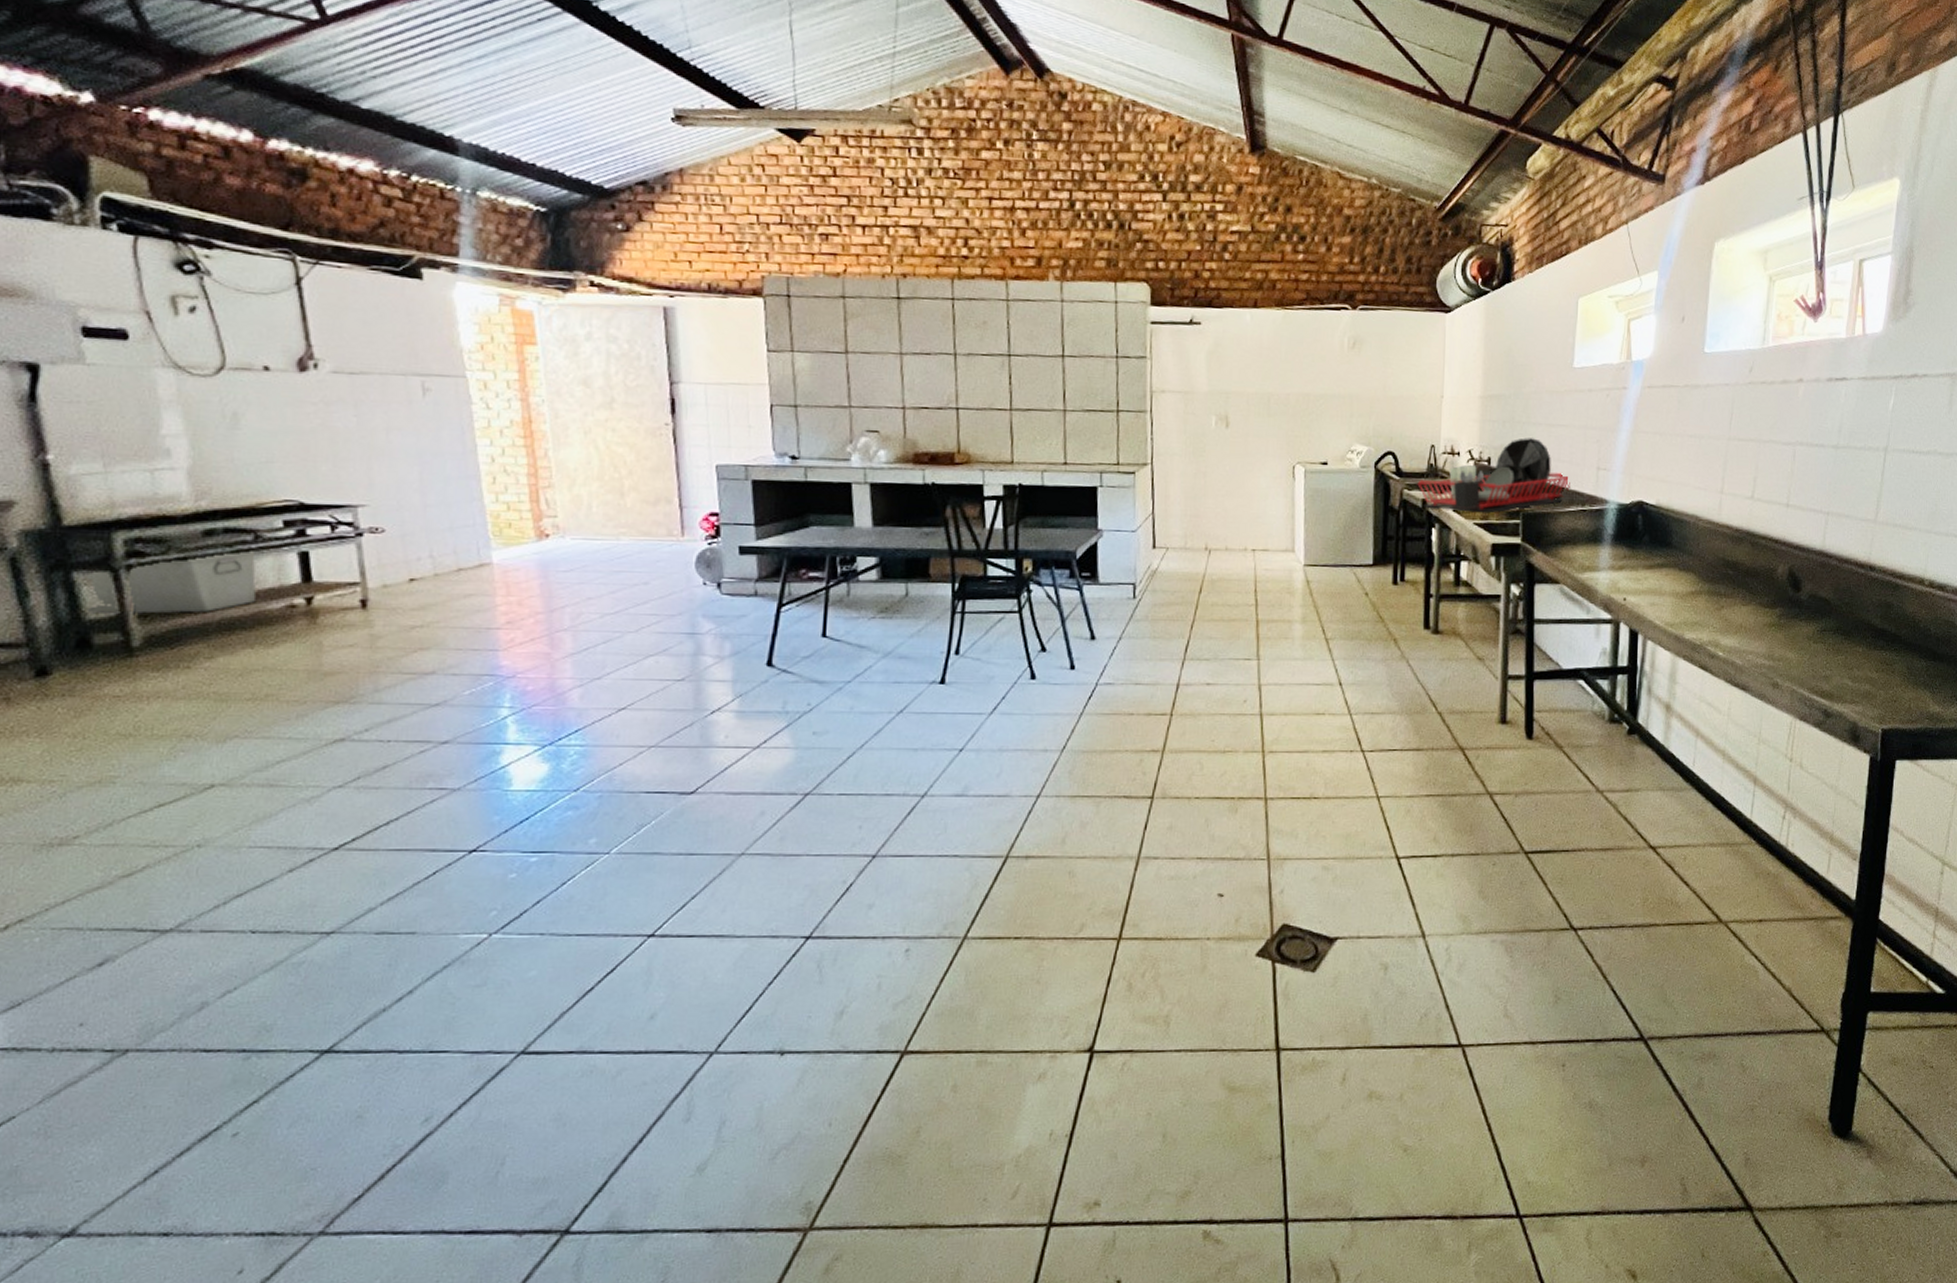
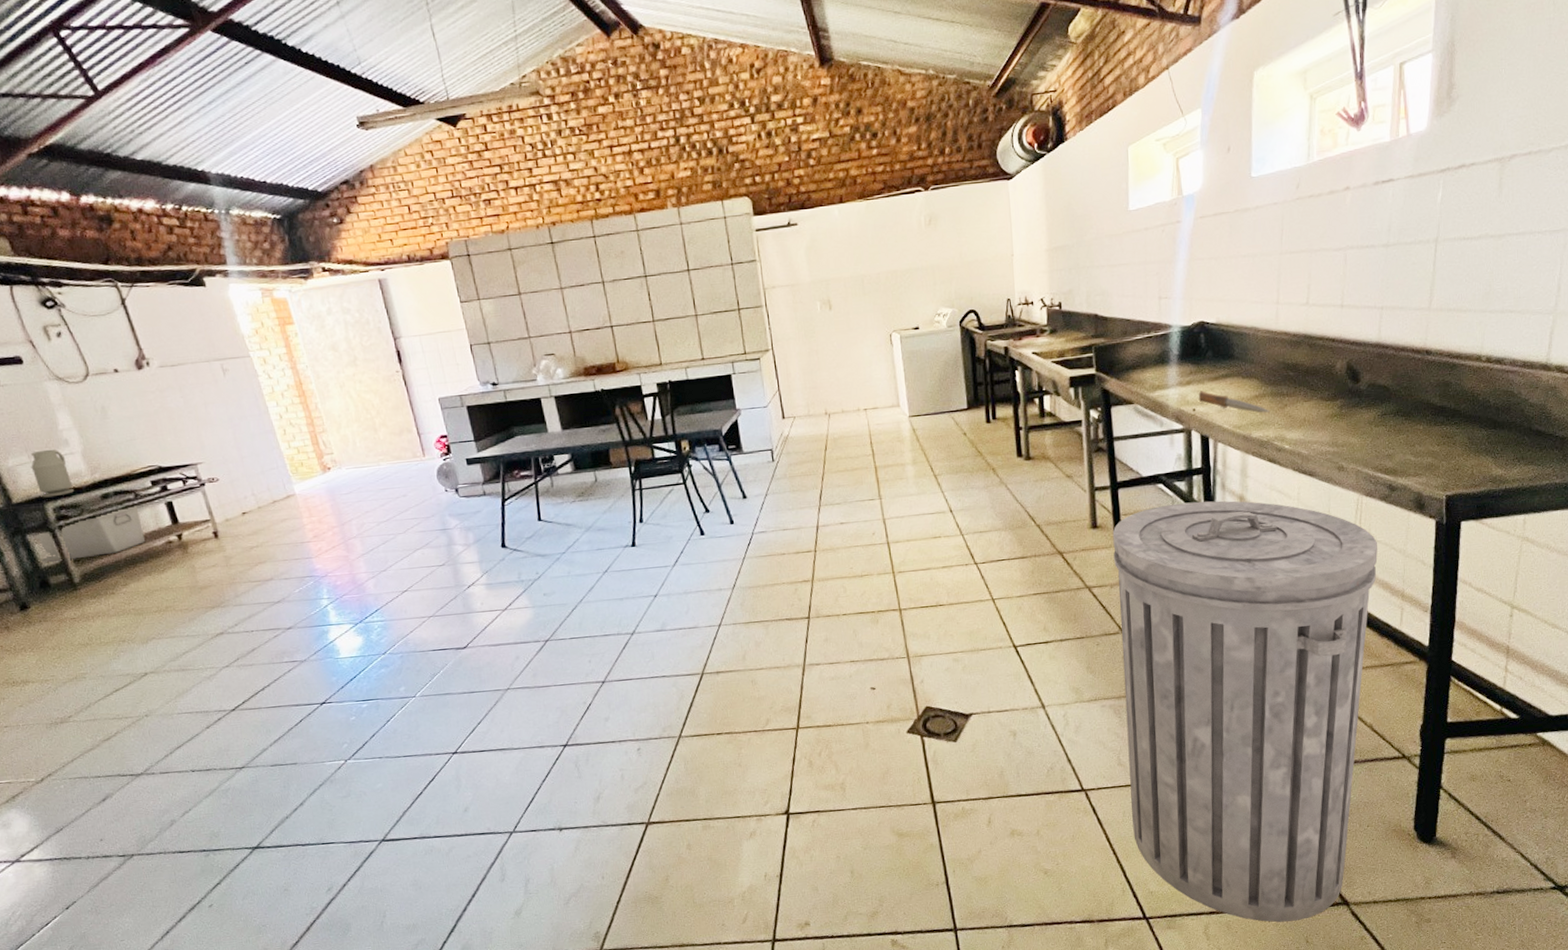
water jug: none [104,459,164,525] -> present [31,449,75,498]
dish rack: present [1417,438,1570,513] -> none [998,279,1136,354]
trash can: none [1514,705,1808,1229] -> present [1112,500,1378,922]
knife: none [1630,578,1705,613] -> present [1198,390,1270,414]

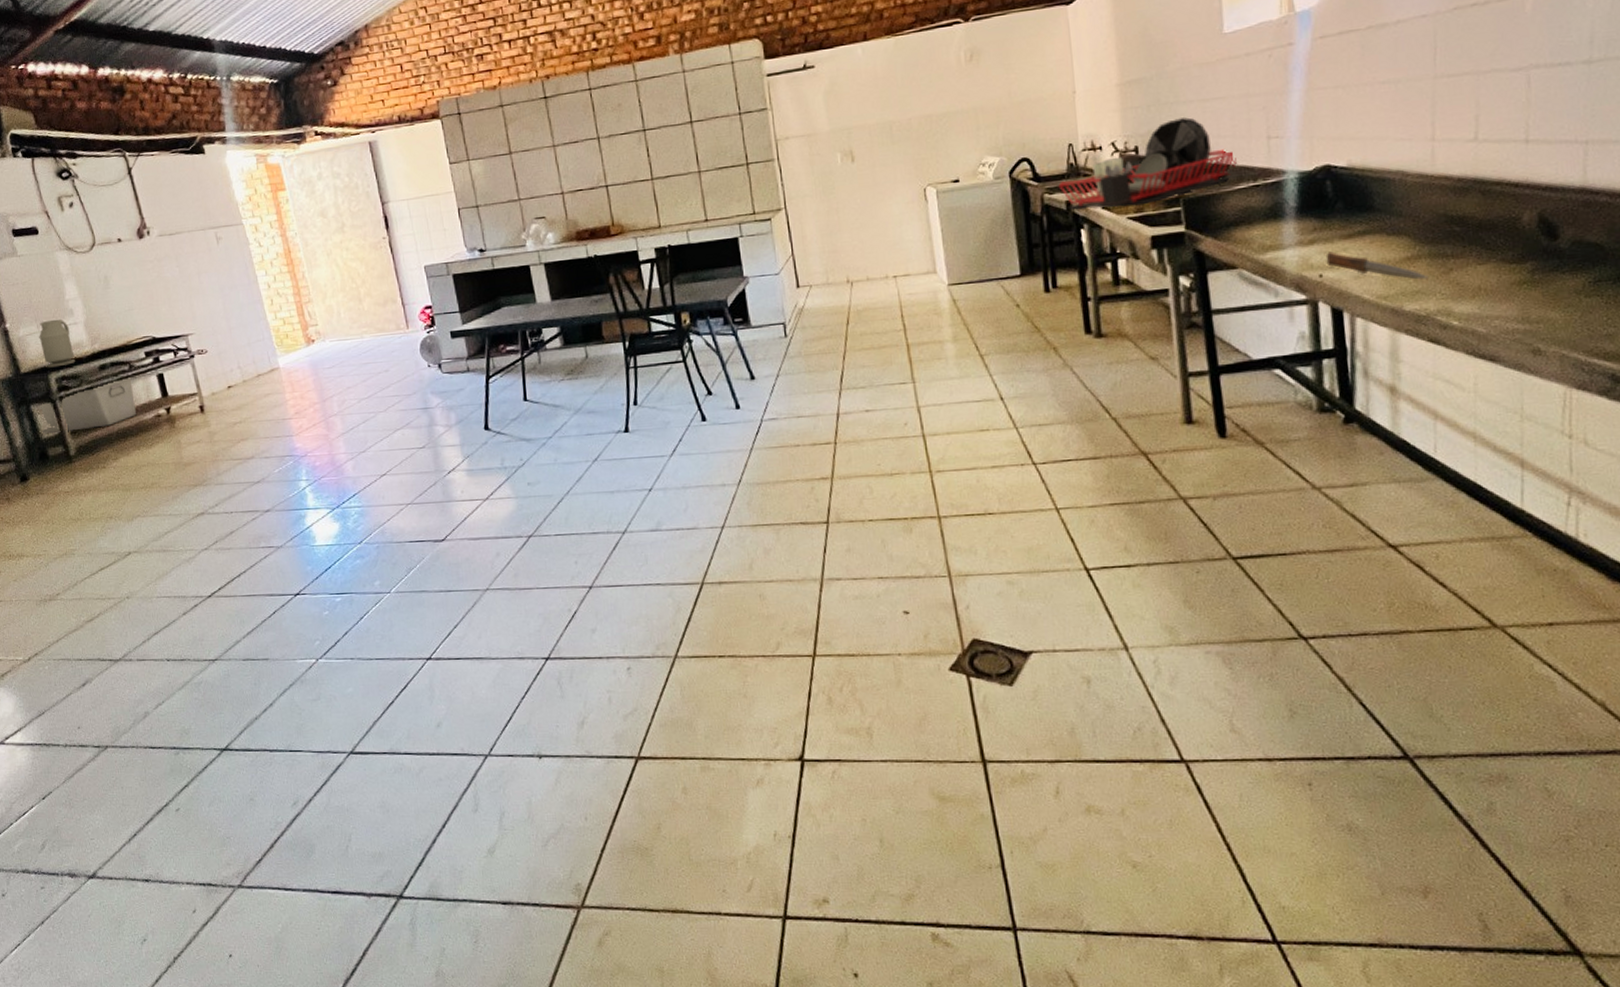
dish rack: none [998,279,1136,354] -> present [1058,117,1237,210]
trash can: present [1112,500,1378,922] -> none [1213,391,1600,970]

